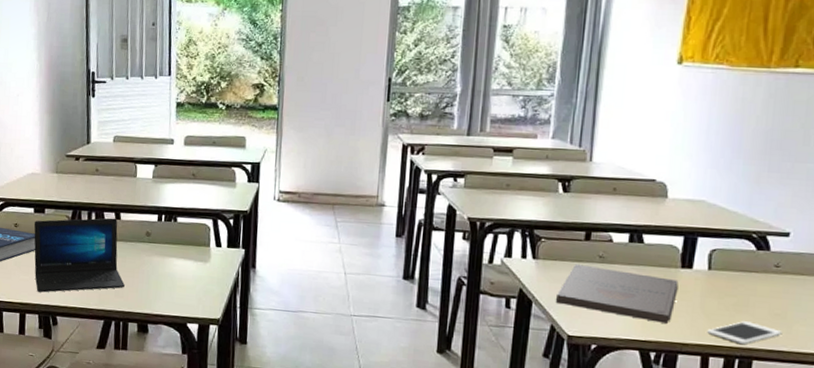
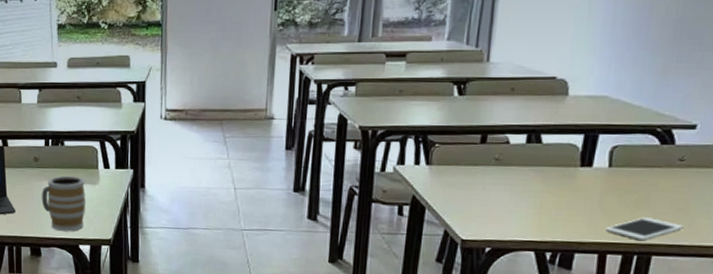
mug: none [151,252,197,309] -> present [41,175,87,231]
pizza box: present [555,264,679,324] -> none [449,168,577,223]

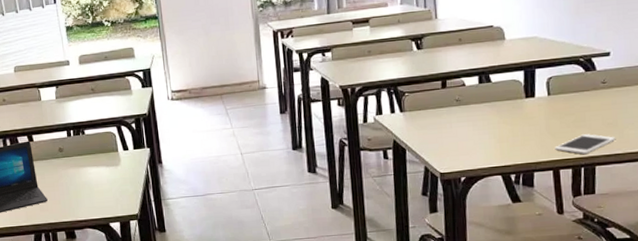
mug: present [41,175,87,231] -> none [69,160,112,212]

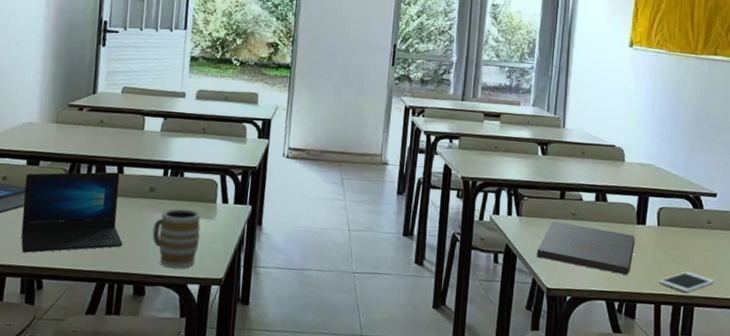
mug: none [69,160,112,212] -> present [152,208,201,269]
pizza box: none [424,108,526,149] -> present [536,220,635,275]

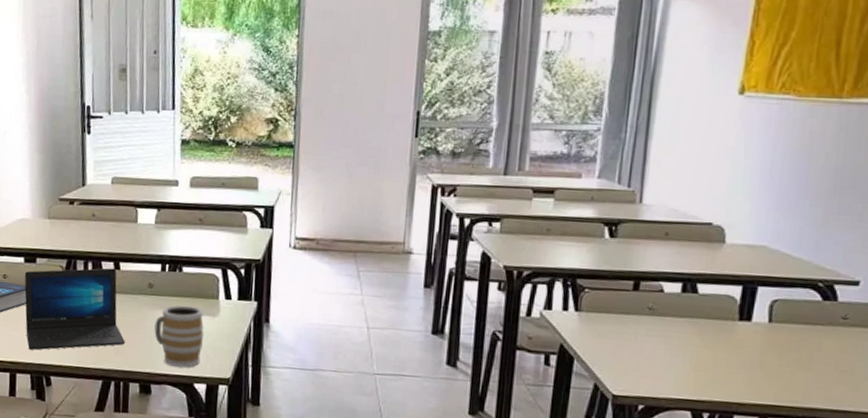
pizza box: present [536,220,635,275] -> none [599,316,736,382]
cell phone: present [658,272,715,292] -> none [766,378,849,404]

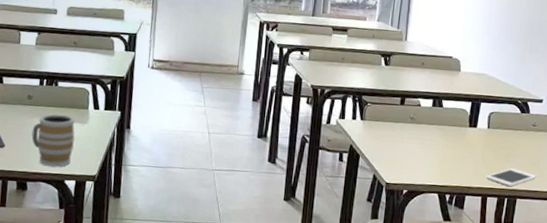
cell phone: none [766,378,849,404] -> present [486,168,537,186]

